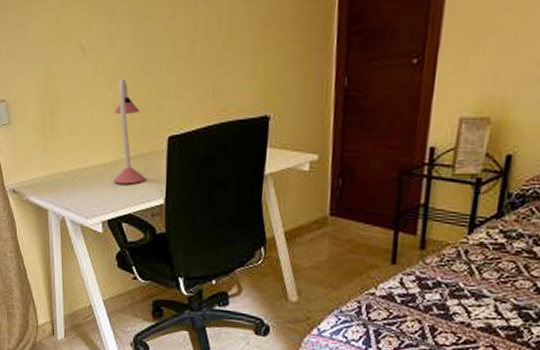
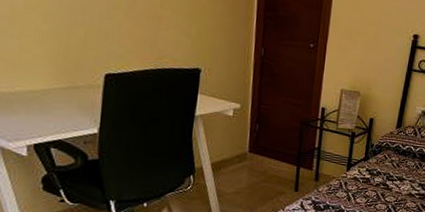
desk lamp: present [113,79,146,184] -> none [42,16,80,113]

